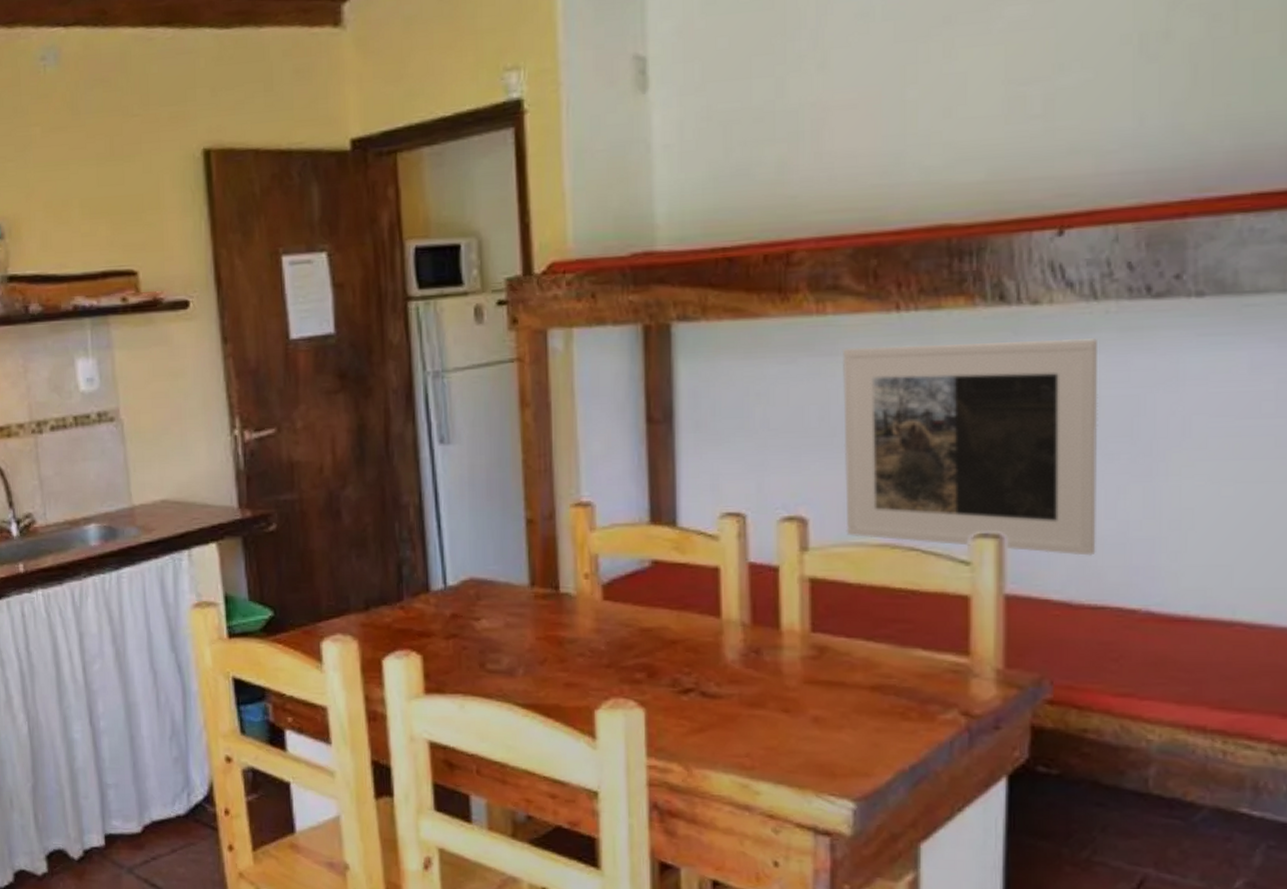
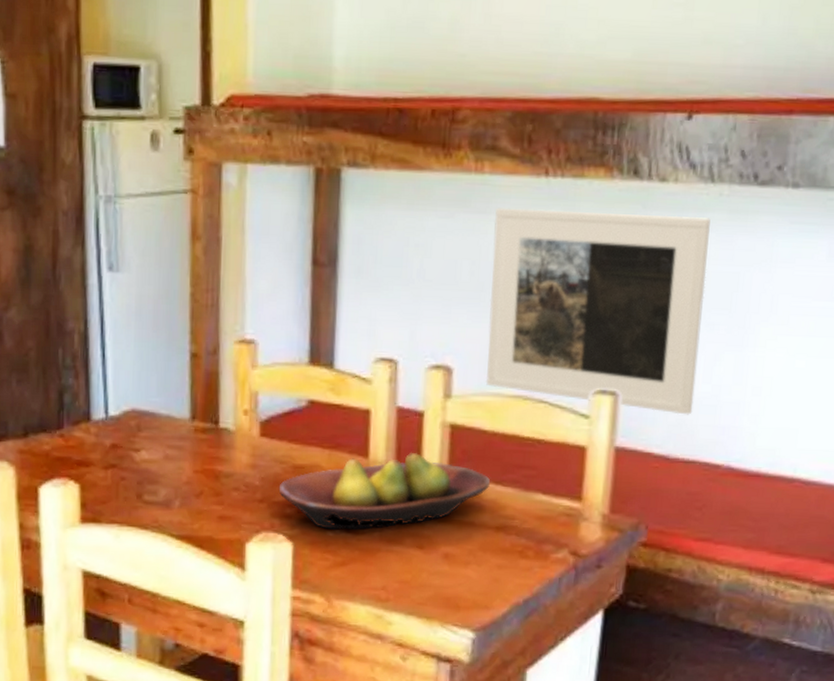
fruit bowl: none [626,609,861,694] -> present [278,452,491,530]

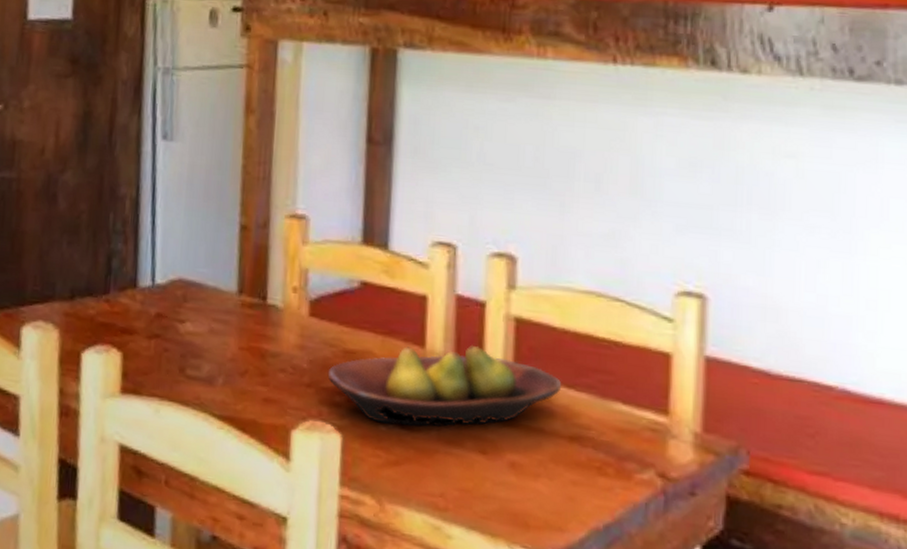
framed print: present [485,207,711,415] -> none [553,93,802,327]

